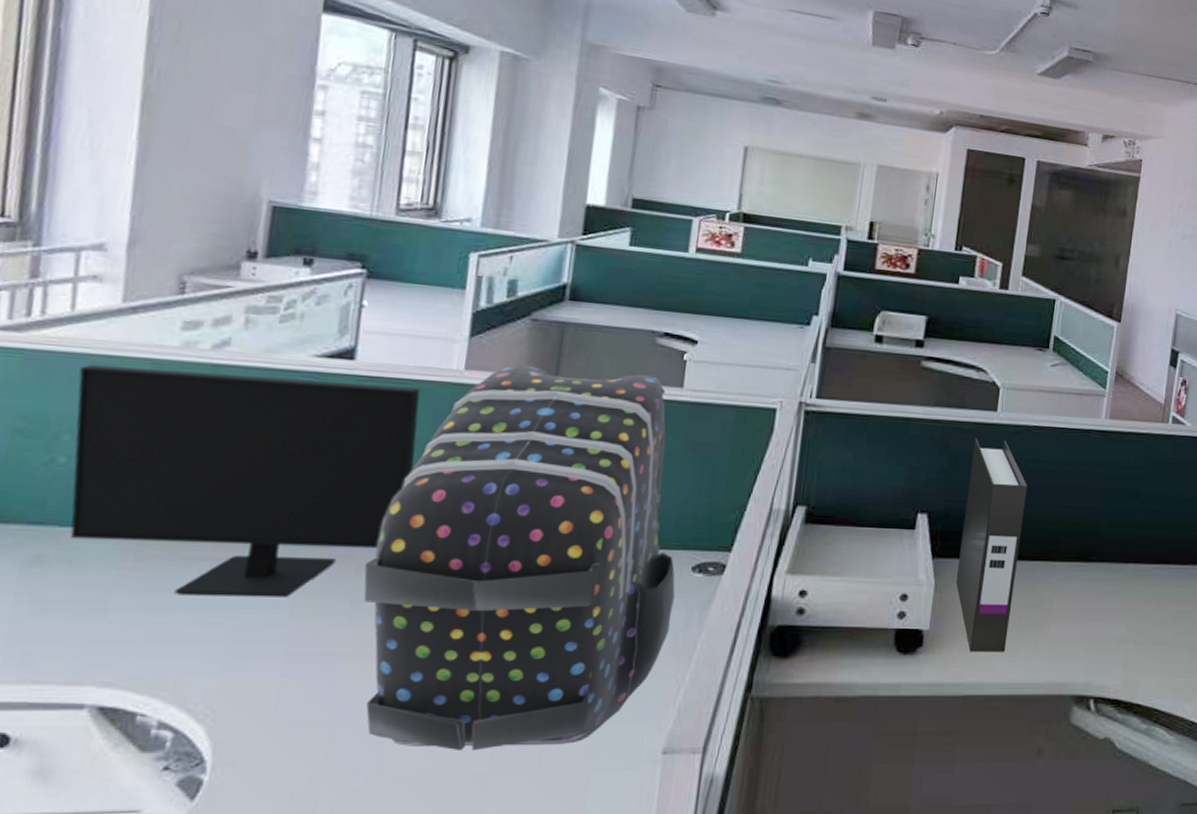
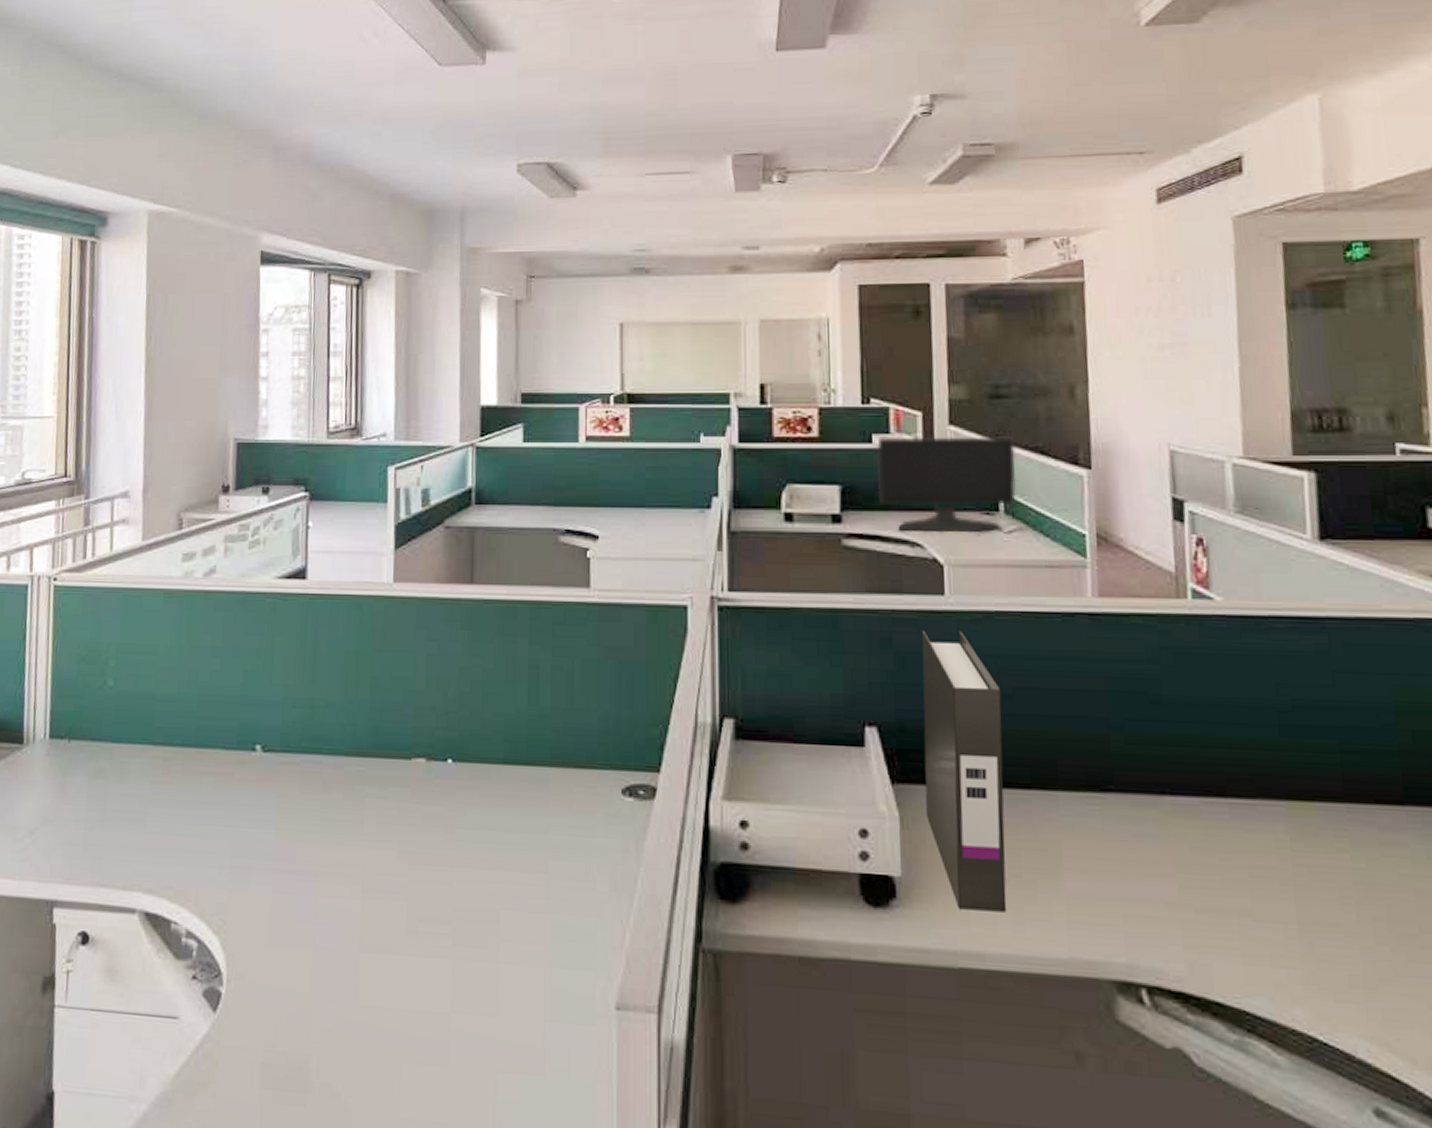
monitor: present [70,365,421,598] -> none [118,597,361,813]
backpack: present [363,364,676,751] -> none [329,573,608,989]
computer monitor: none [957,279,1071,365] -> present [877,437,1017,533]

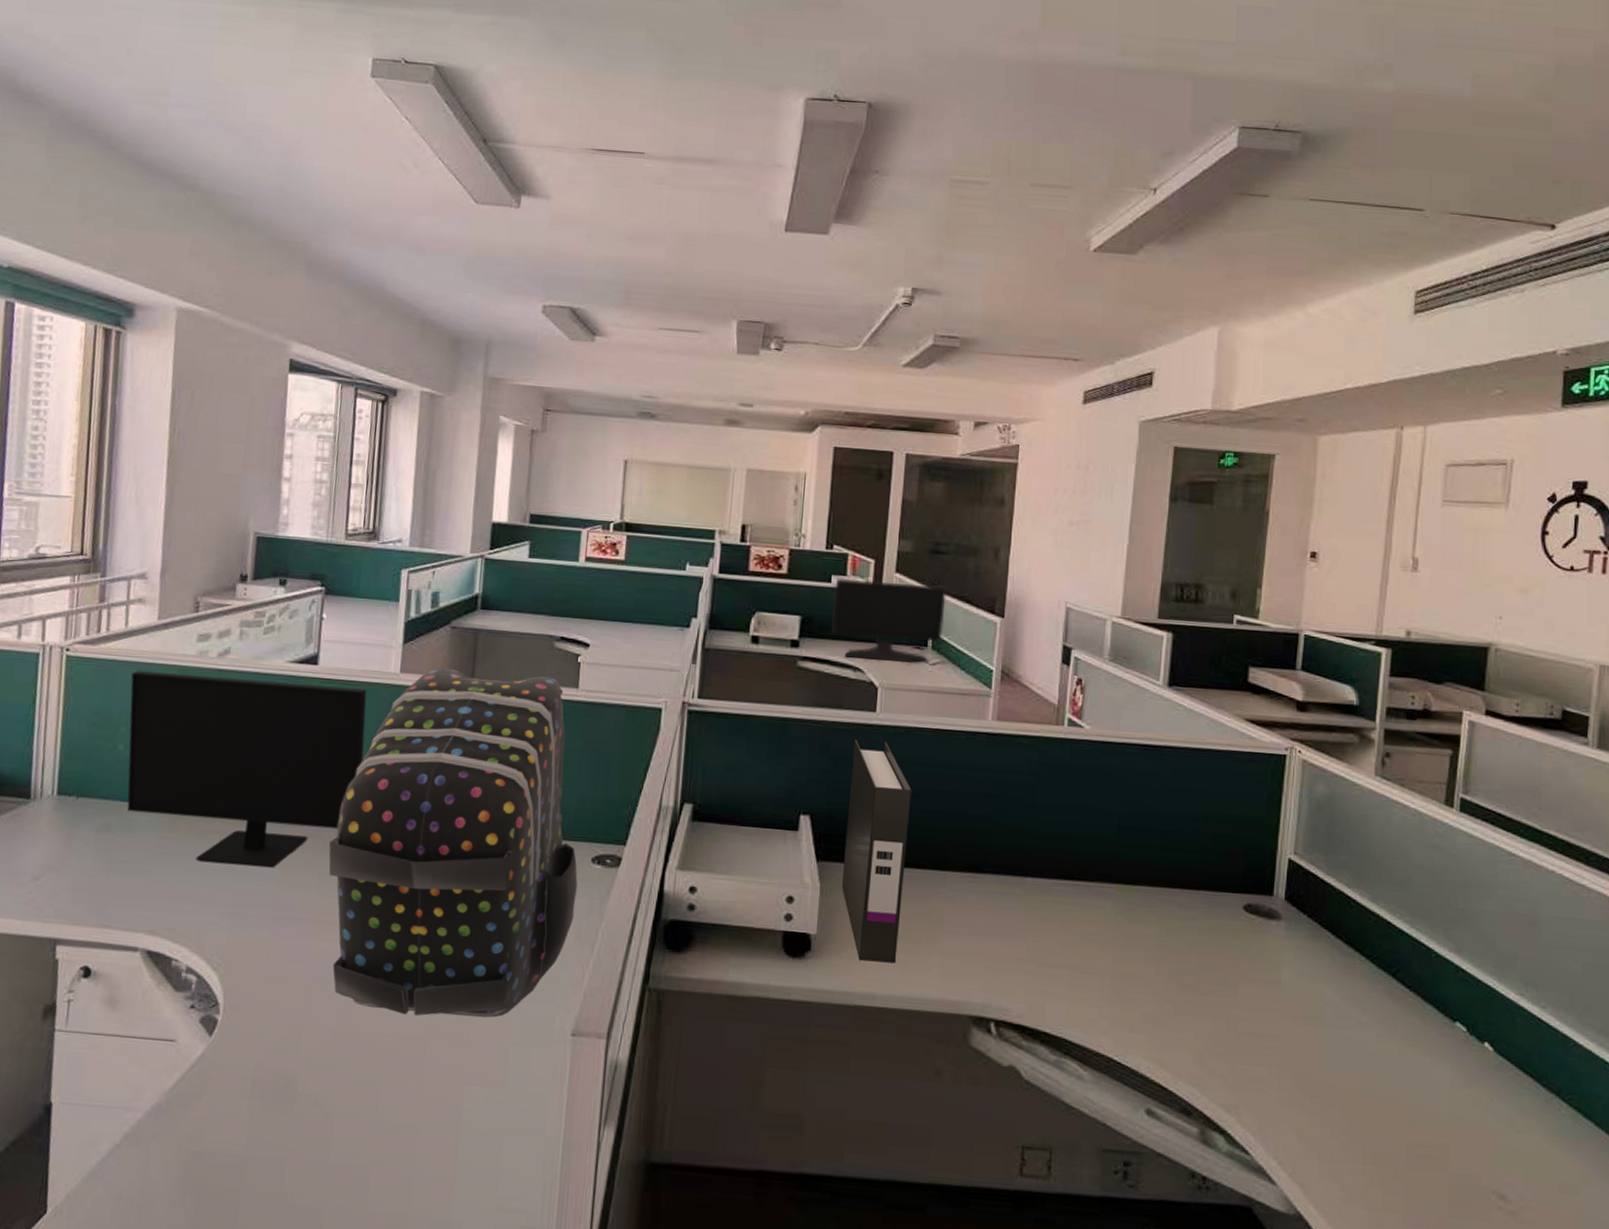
monitor: none [118,597,361,813] -> present [127,671,367,868]
backpack: none [329,573,608,989] -> present [329,668,578,1018]

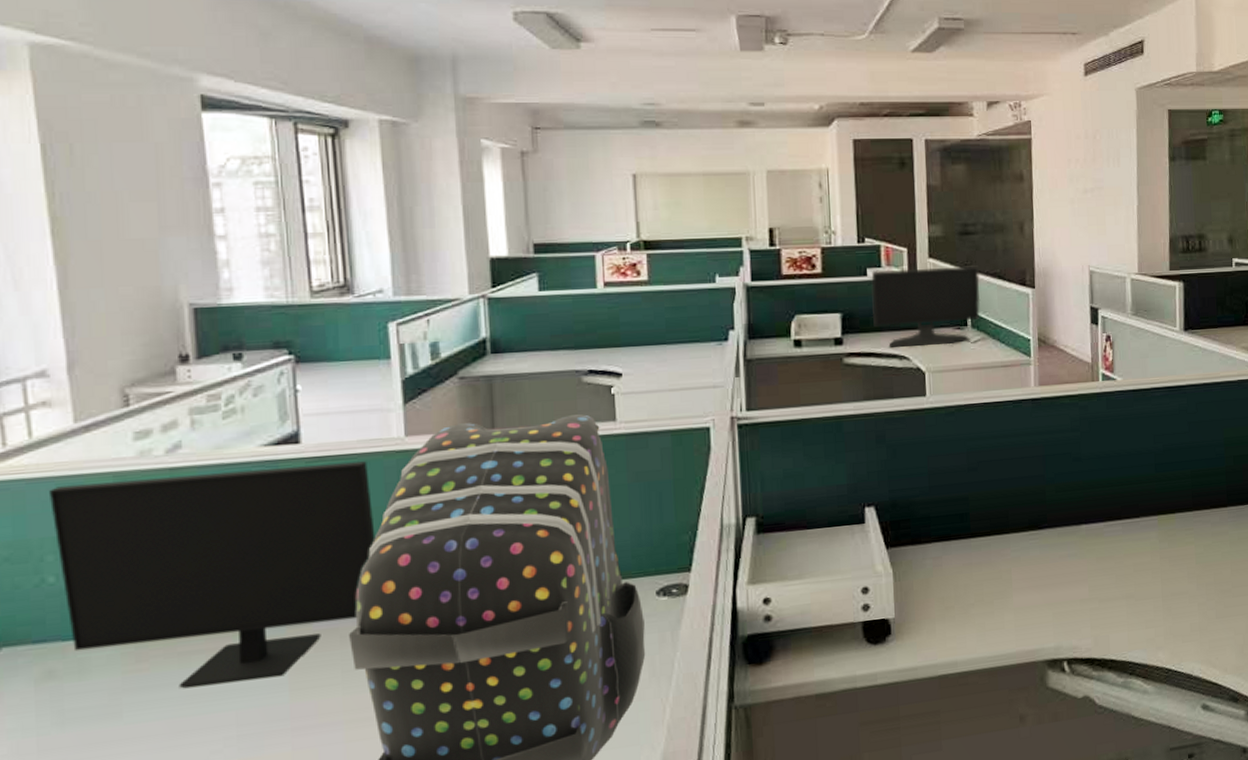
binder: present [841,739,912,963] -> none [909,423,973,633]

